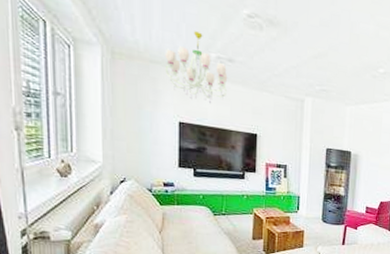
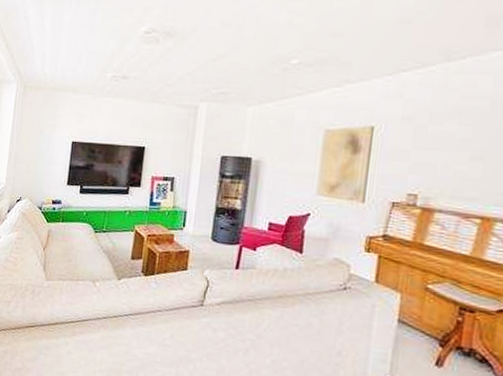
chandelier: present [165,31,228,104] -> none [65,56,121,122]

